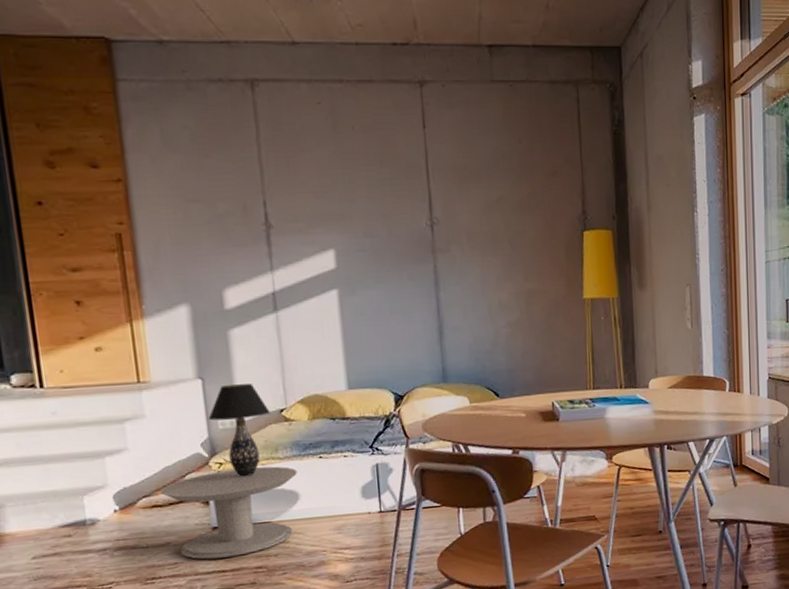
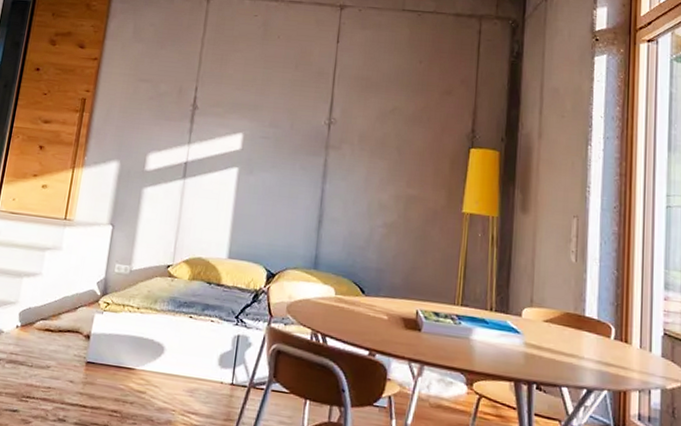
side table: present [161,466,297,560] -> none [55,310,168,395]
table lamp: present [208,384,270,478] -> none [108,234,159,322]

